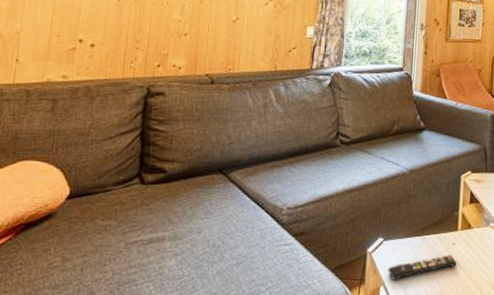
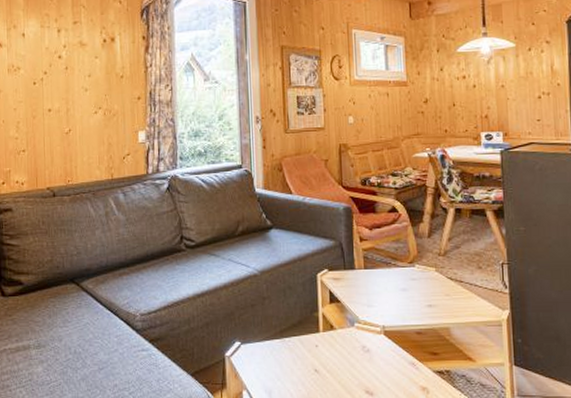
remote control: present [388,255,457,280] -> none [249,358,322,384]

